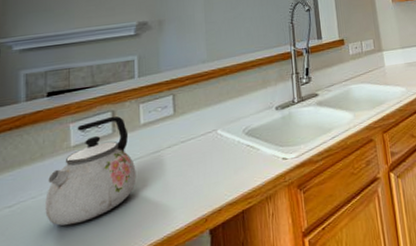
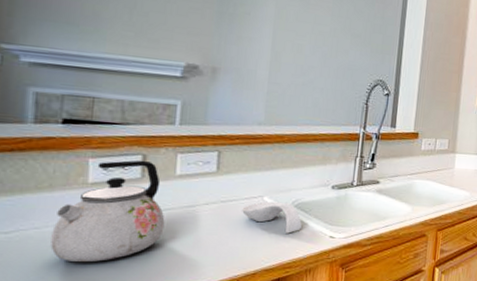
spoon rest: none [200,131,255,163] -> present [242,201,302,234]

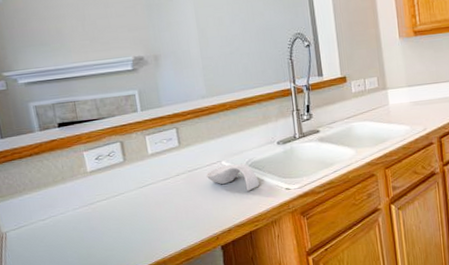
kettle: present [50,160,165,263] -> none [72,146,151,237]

